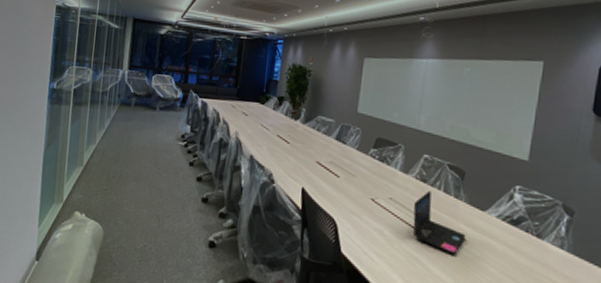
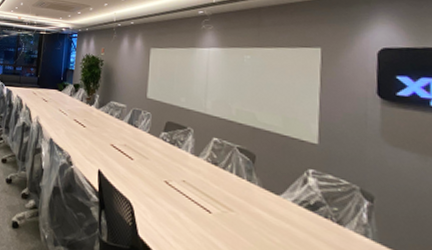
laptop: present [413,190,466,254] -> none [208,173,263,240]

